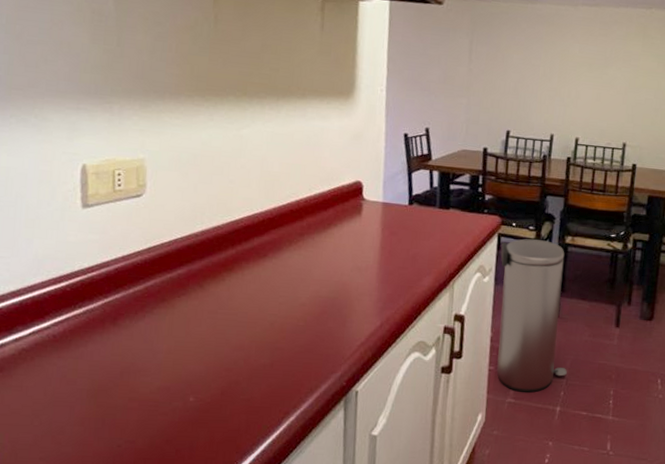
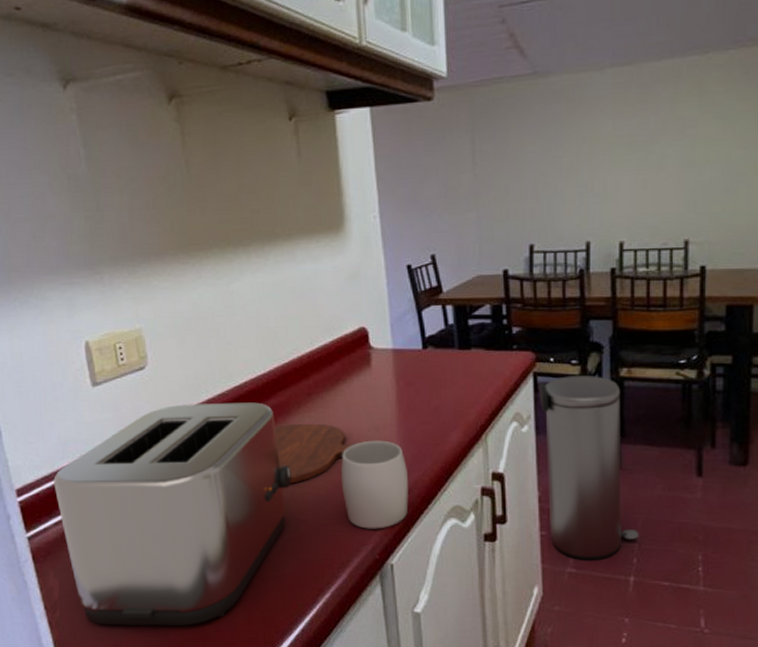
toaster: none [21,232,274,446] -> present [53,402,292,626]
cutting board: none [263,259,345,314] -> present [274,423,362,484]
mug: none [319,279,382,359] -> present [340,440,409,529]

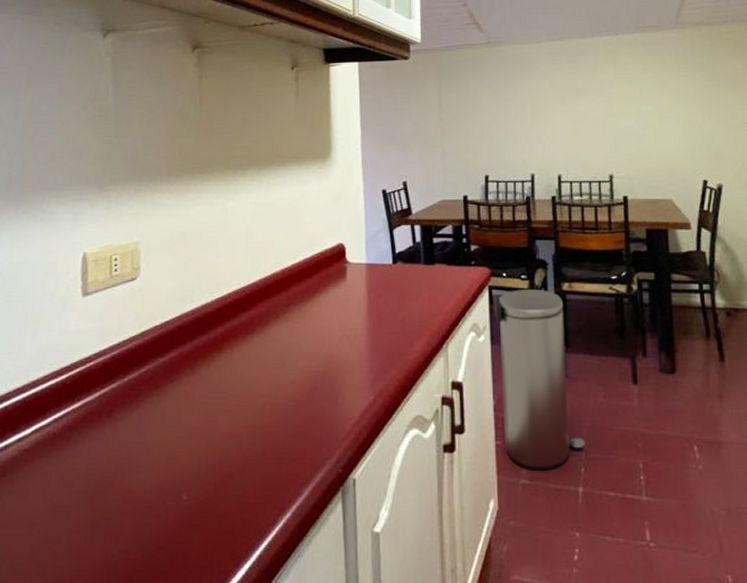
toaster: present [53,402,292,626] -> none [24,313,264,557]
cutting board: present [274,423,362,484] -> none [252,333,334,394]
mug: present [340,440,409,529] -> none [310,350,375,441]

